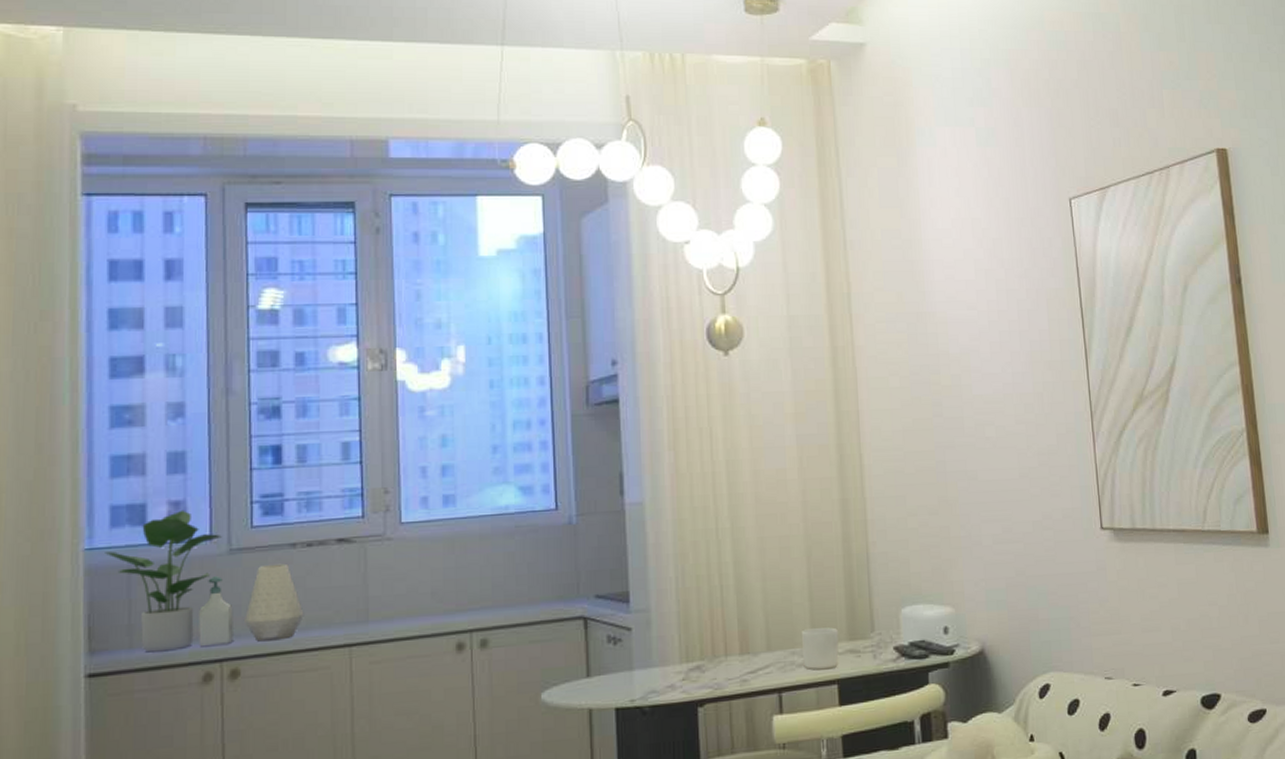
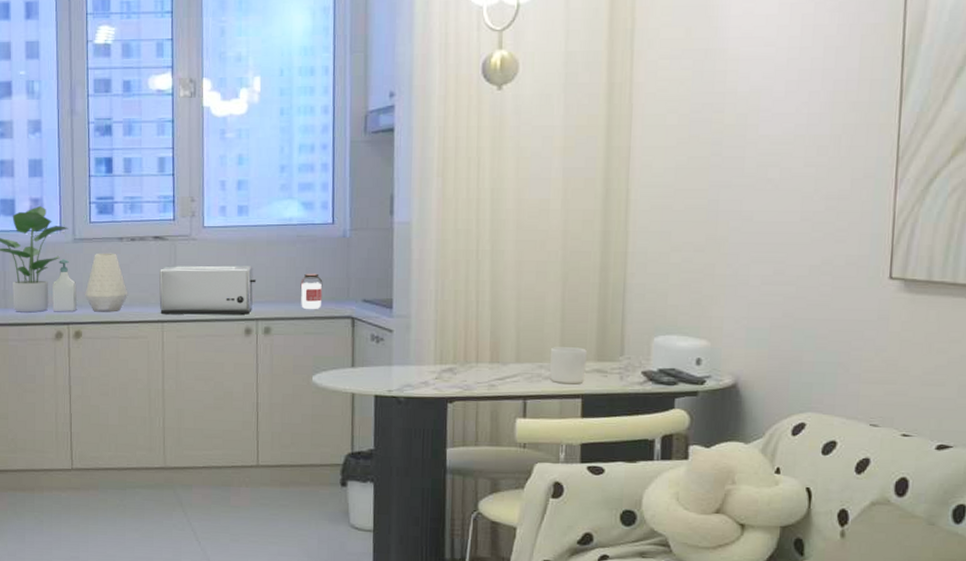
toaster: none [345,566,469,637] -> present [159,265,257,315]
jar: none [521,569,549,613] -> present [300,273,323,309]

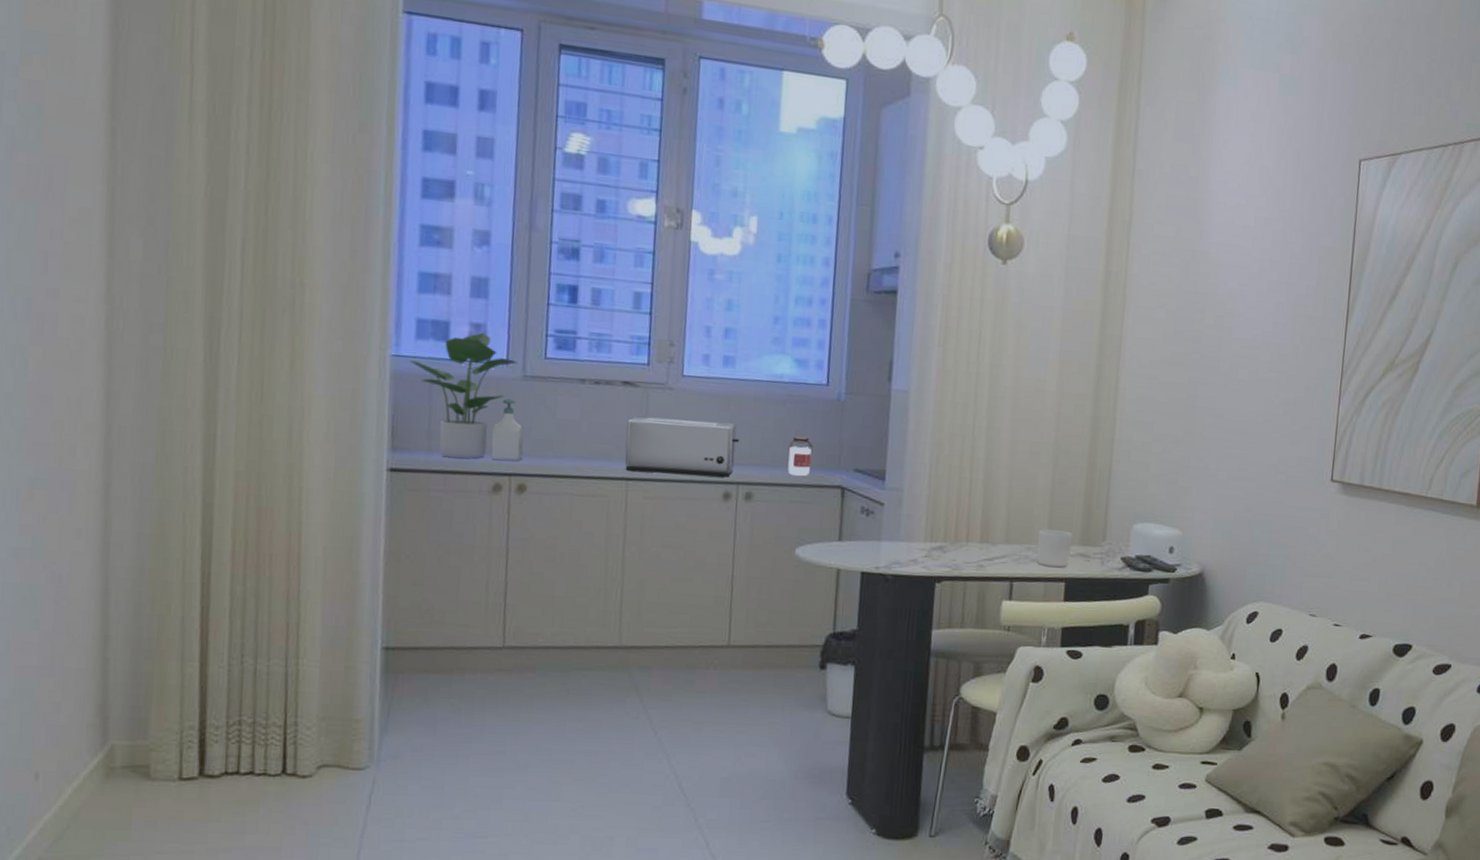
vase: present [85,253,128,313] -> none [533,395,588,465]

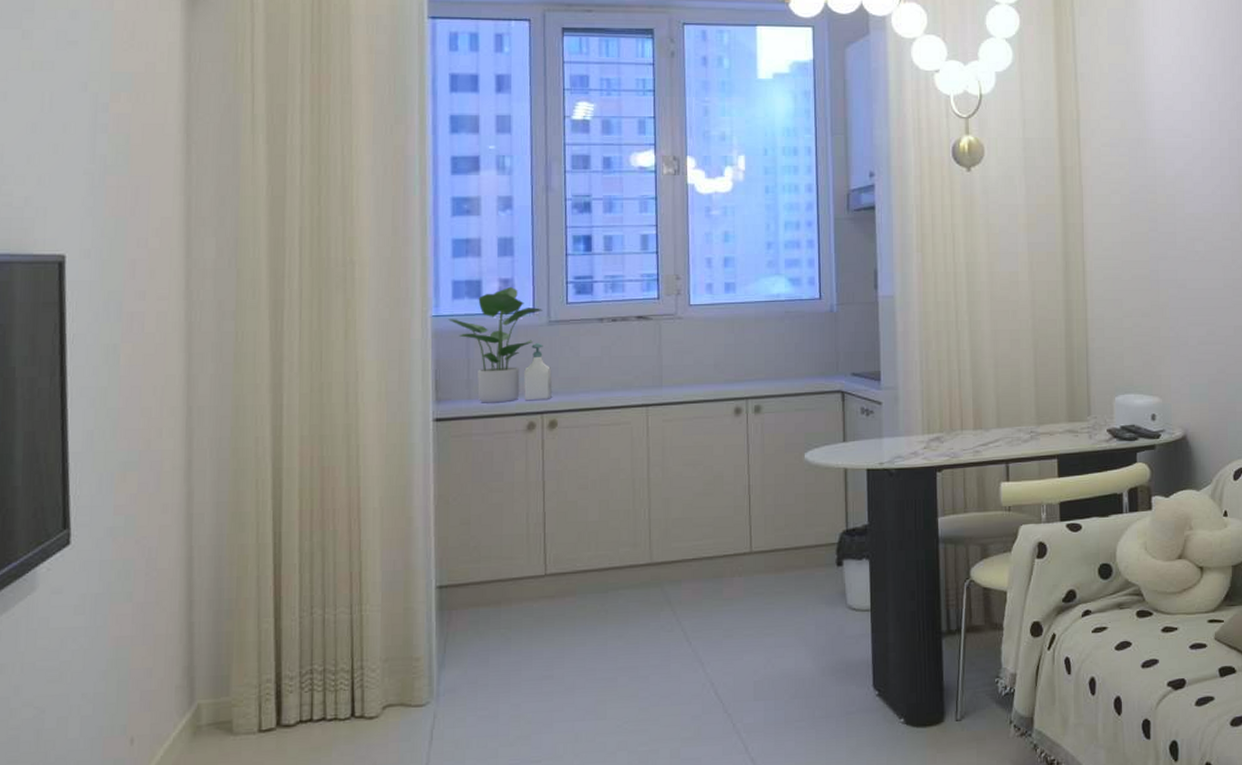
toaster: present [624,416,740,477] -> none [643,344,746,398]
jar: present [787,436,813,476] -> none [790,349,812,385]
mug: present [1036,529,1072,568] -> none [1027,410,1059,446]

